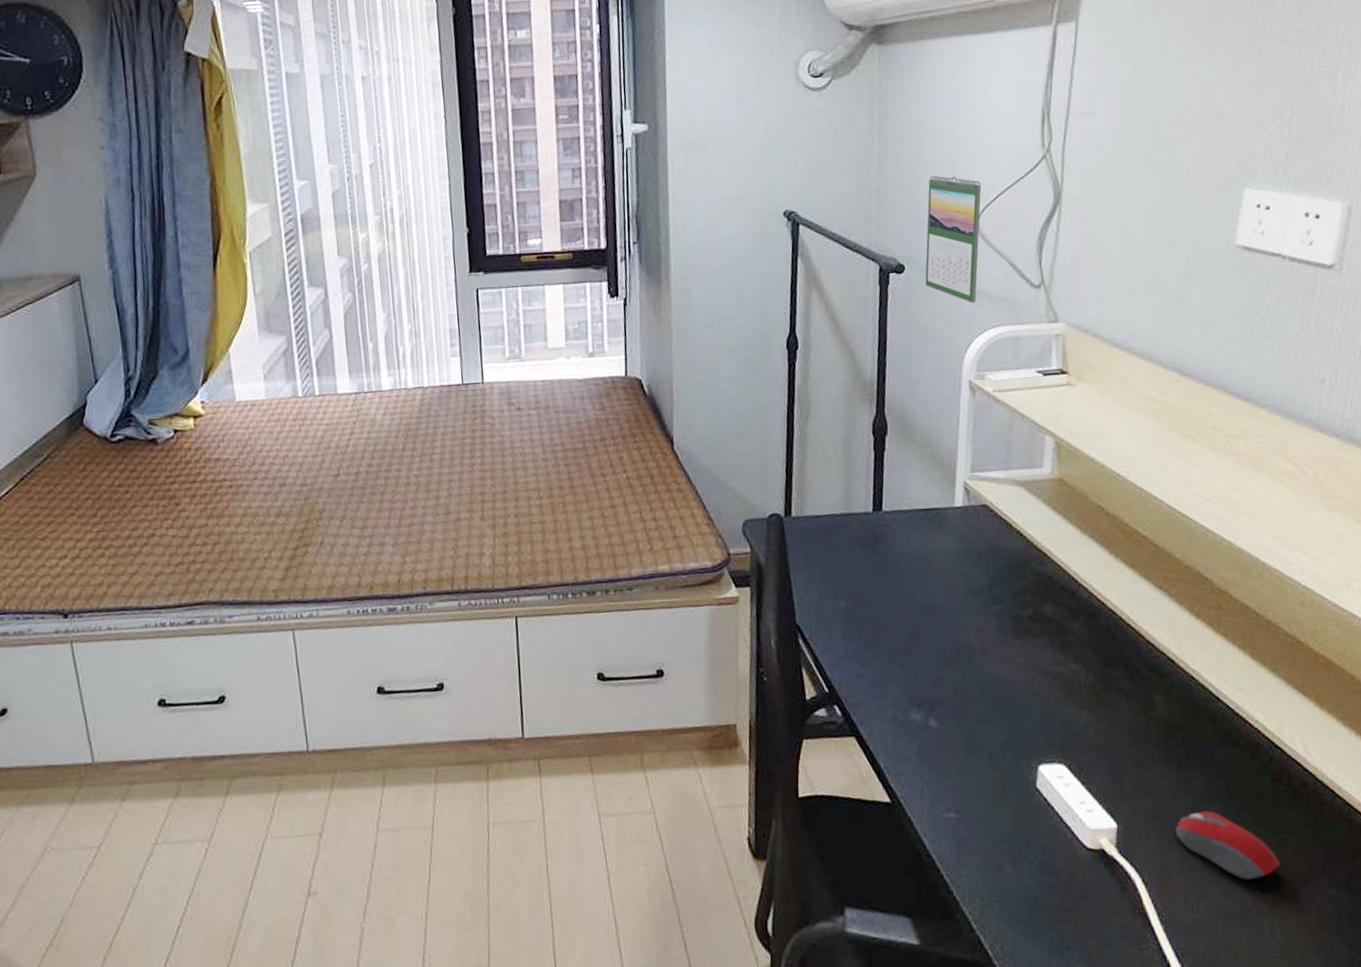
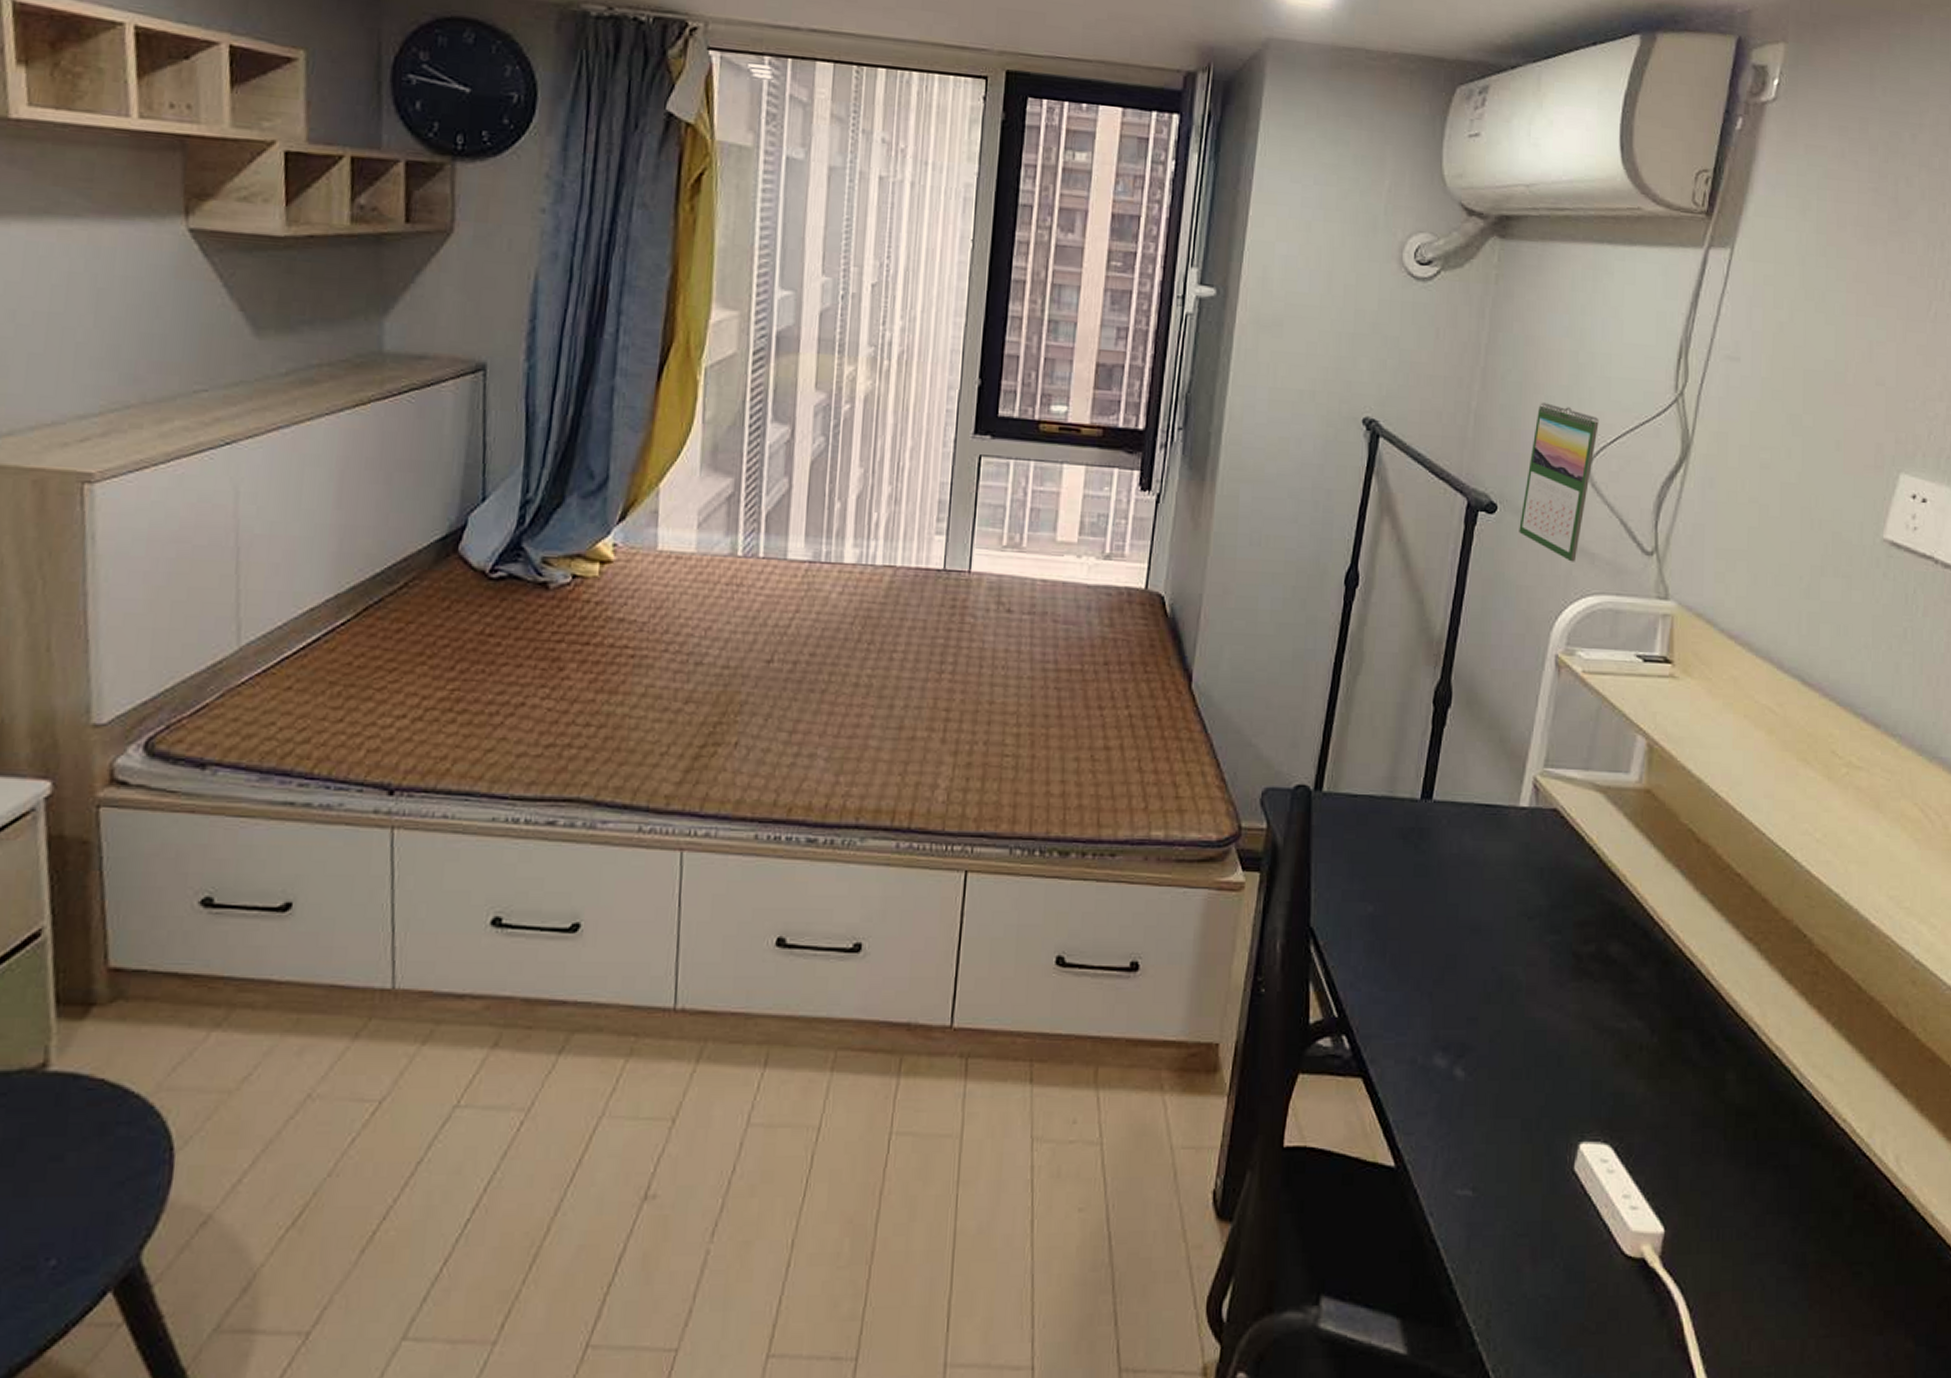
computer mouse: present [1175,811,1281,880] -> none [1733,1225,1853,1318]

